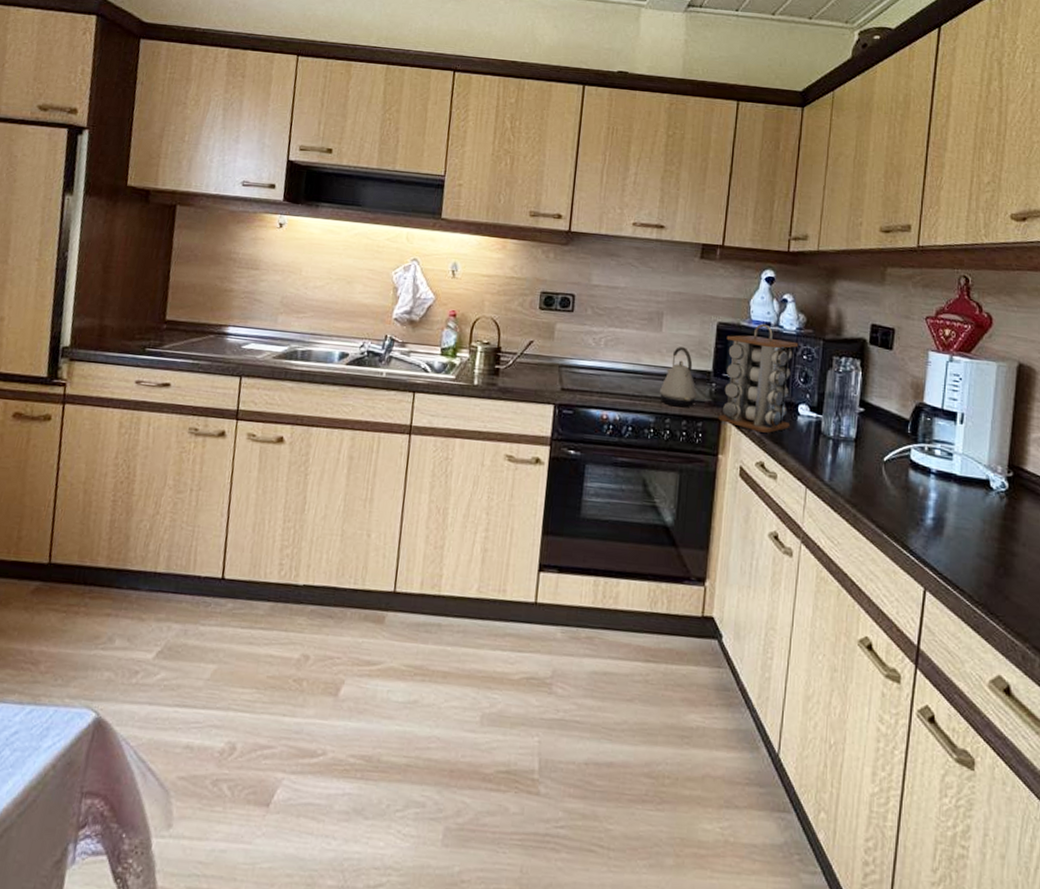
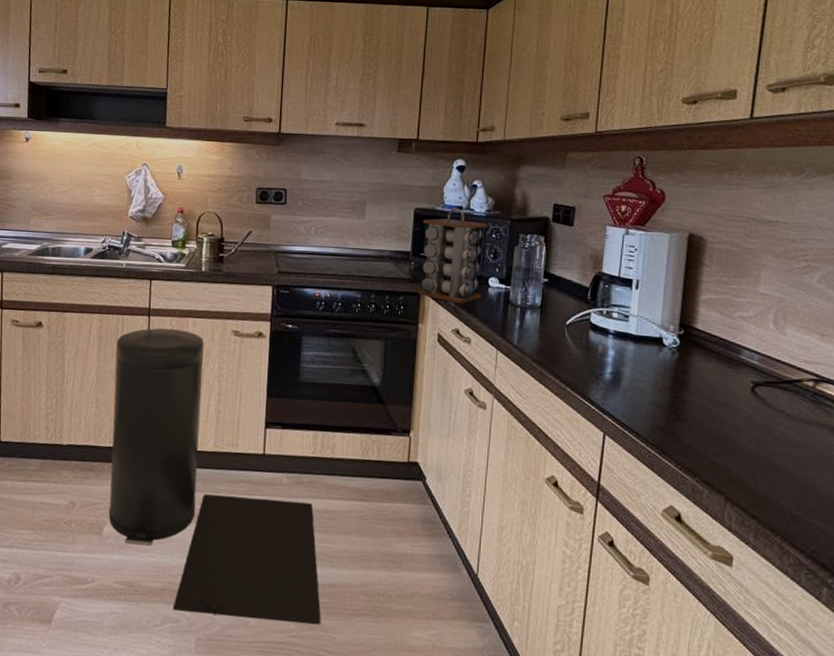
pedal bin: none [348,449,473,712] -> present [108,328,204,546]
door mat: none [419,649,595,812] -> present [173,494,321,624]
kettle: present [659,347,697,408] -> none [364,231,398,284]

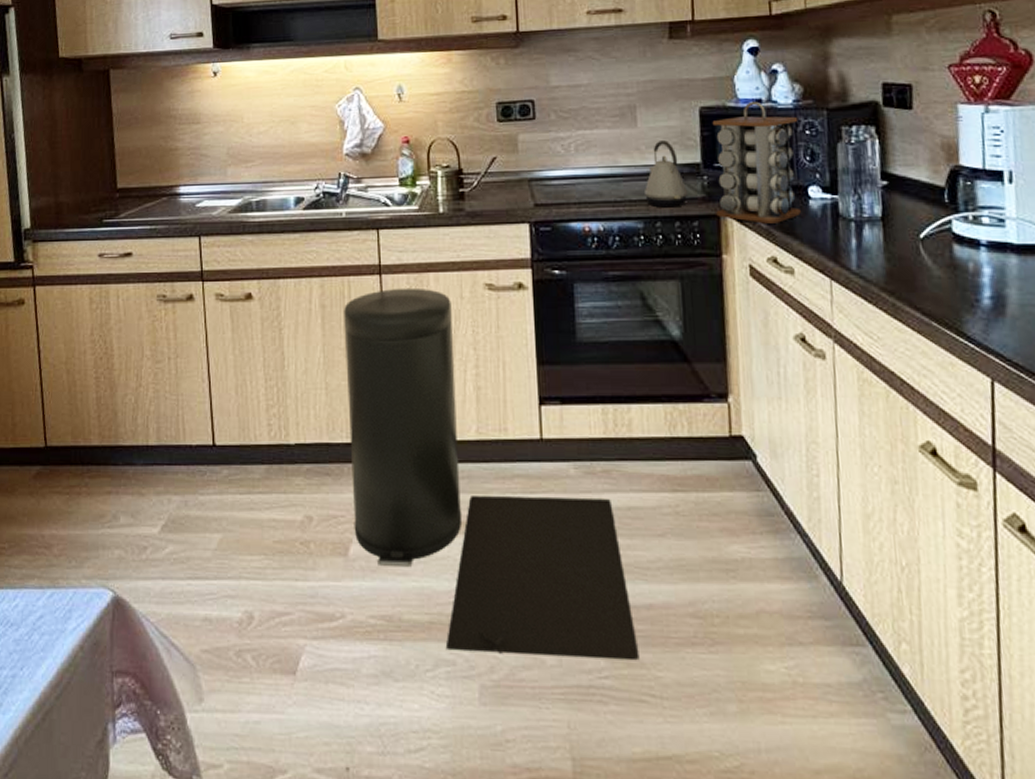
kettle: none [364,231,398,284] -> present [643,140,688,208]

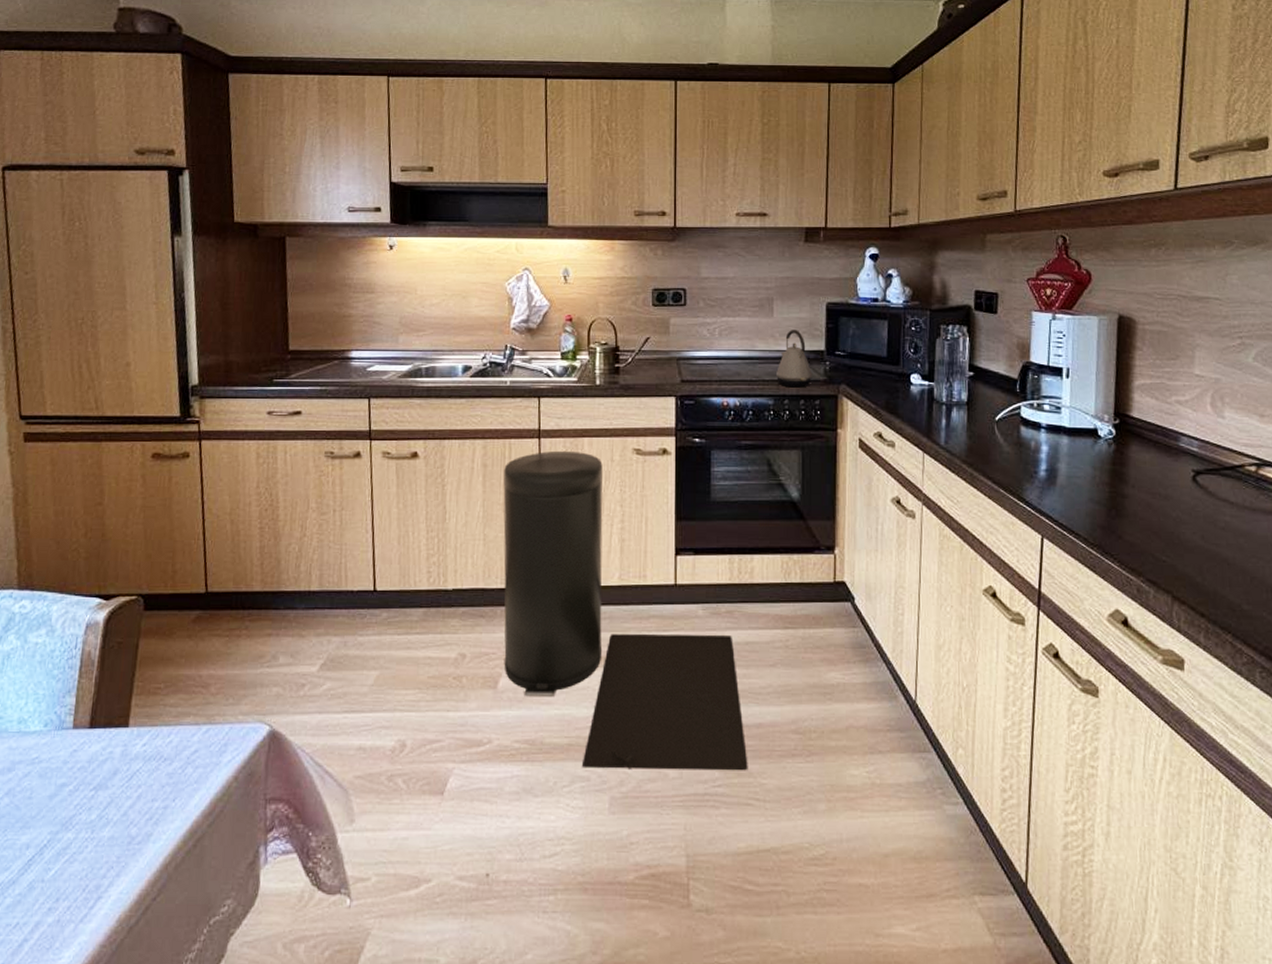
spice rack: present [712,101,801,224] -> none [835,300,907,404]

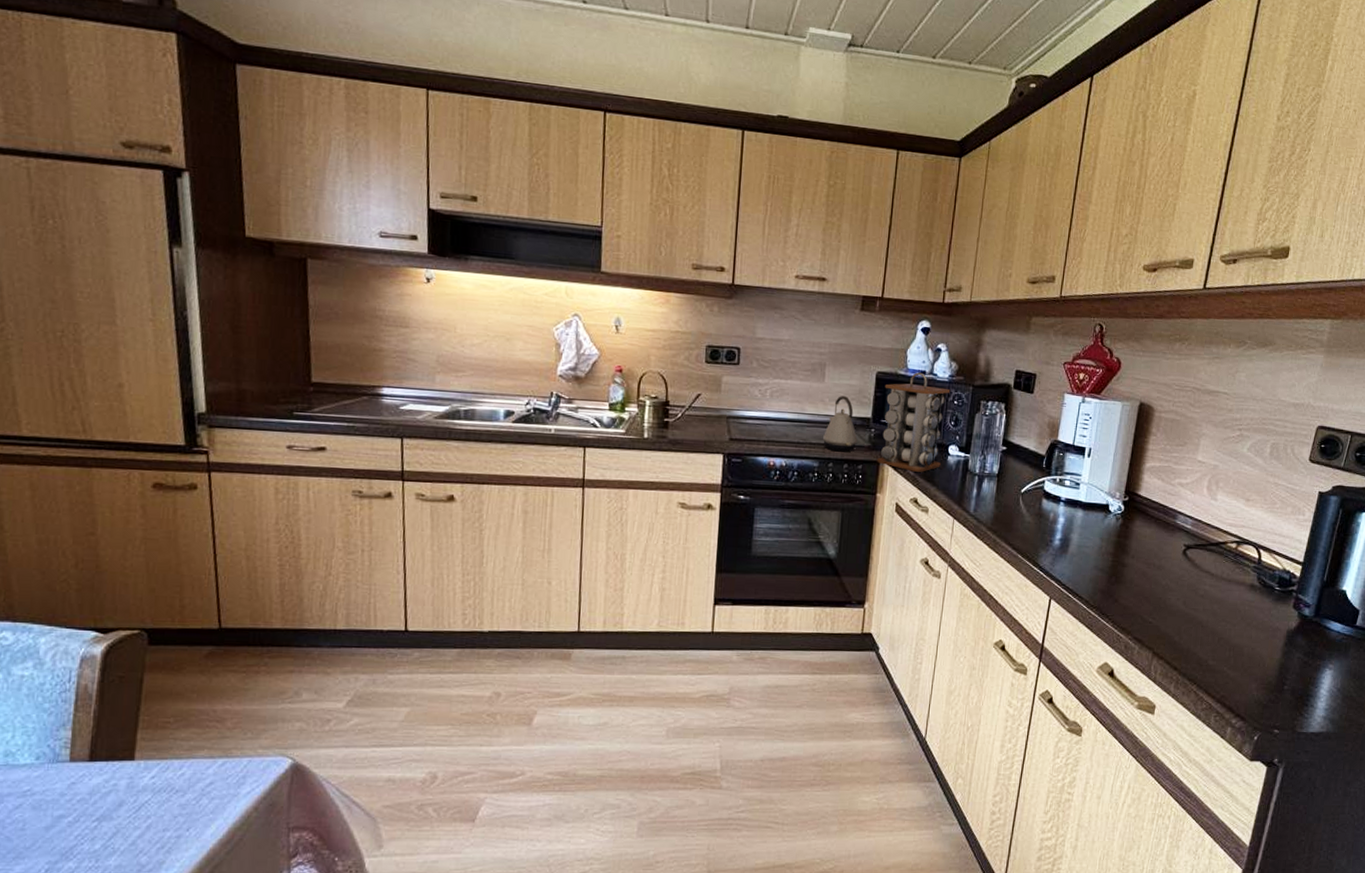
pedal bin: present [503,450,603,698] -> none [539,500,647,734]
door mat: present [583,633,748,770] -> none [614,676,770,798]
spice rack: none [835,300,907,404] -> present [877,372,951,472]

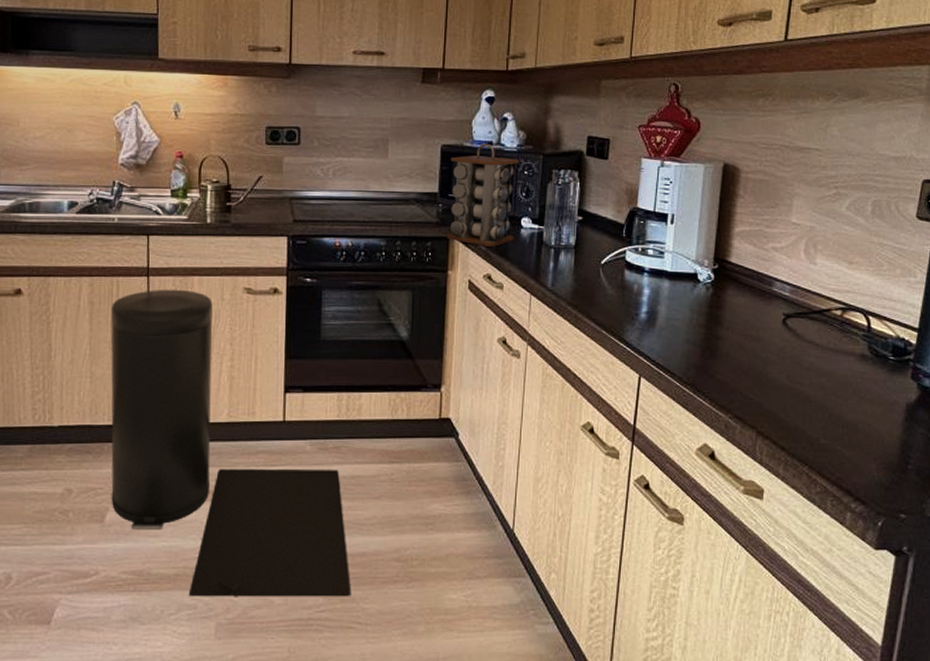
pedal bin: none [539,500,647,734] -> present [110,289,213,531]
door mat: none [614,676,770,798] -> present [189,468,351,597]
kettle: present [822,396,858,452] -> none [388,171,425,229]

